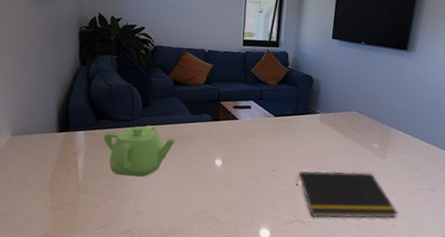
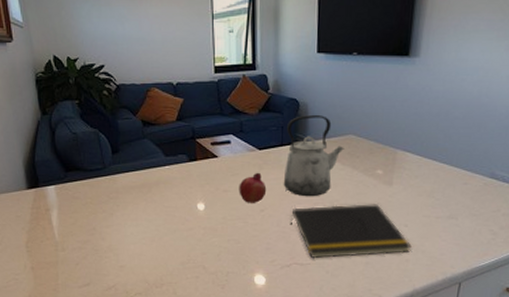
teapot: present [103,125,175,177] -> none [74,173,151,230]
fruit: none [253,136,279,164] -> present [239,172,267,203]
kettle: none [293,90,348,163] -> present [283,114,344,197]

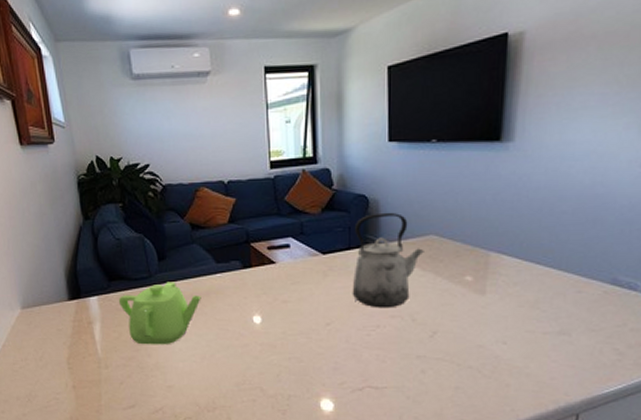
teapot: none [74,173,151,230] -> present [118,282,201,345]
fruit: present [239,172,267,203] -> none [300,280,333,316]
notepad: present [290,204,412,258] -> none [361,317,513,380]

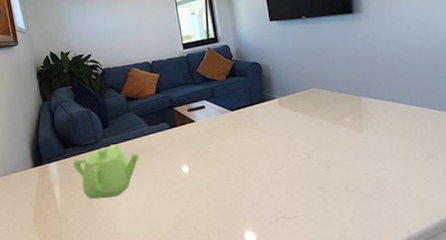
kettle: present [352,212,424,309] -> none [253,73,310,151]

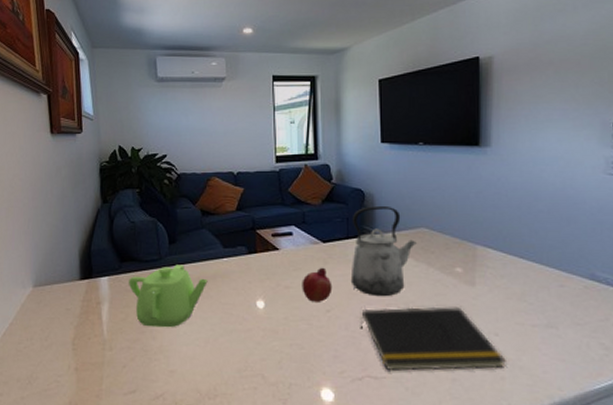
fruit: none [217,131,244,162] -> present [302,267,333,302]
kettle: none [253,73,310,151] -> present [350,205,417,297]
notepad: none [270,151,397,210] -> present [360,307,506,371]

